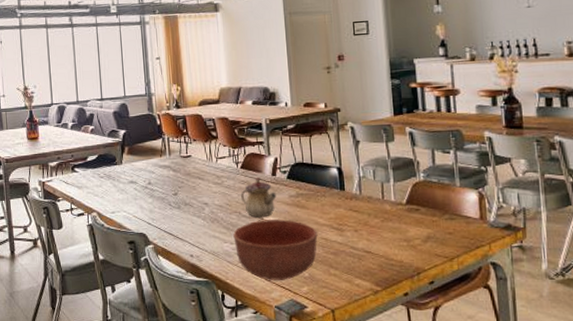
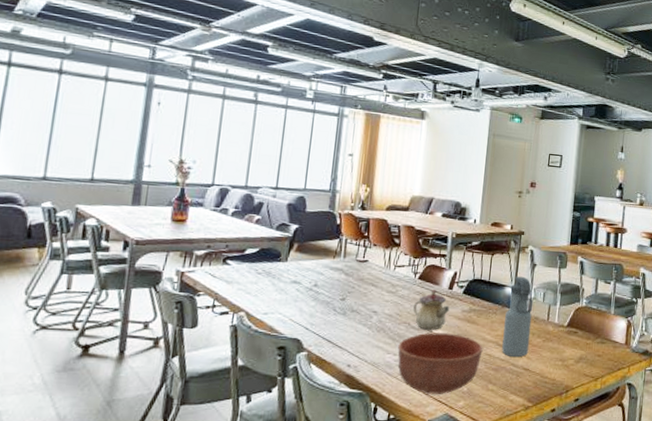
water bottle: none [335,155,367,239] -> present [502,276,534,357]

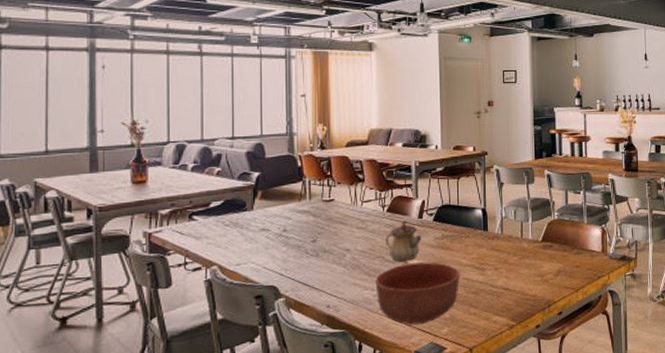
water bottle: present [502,276,534,357] -> none [478,196,506,278]

